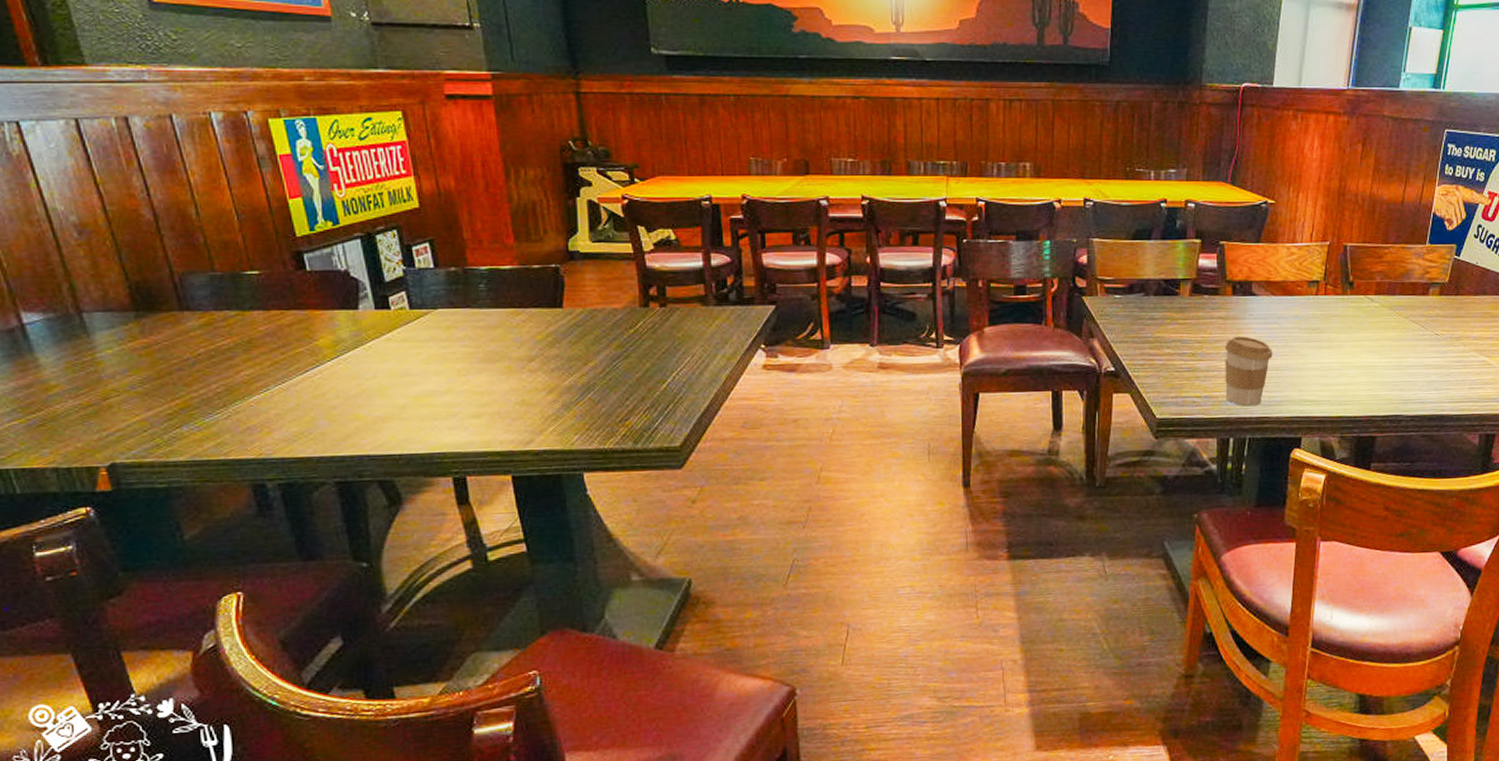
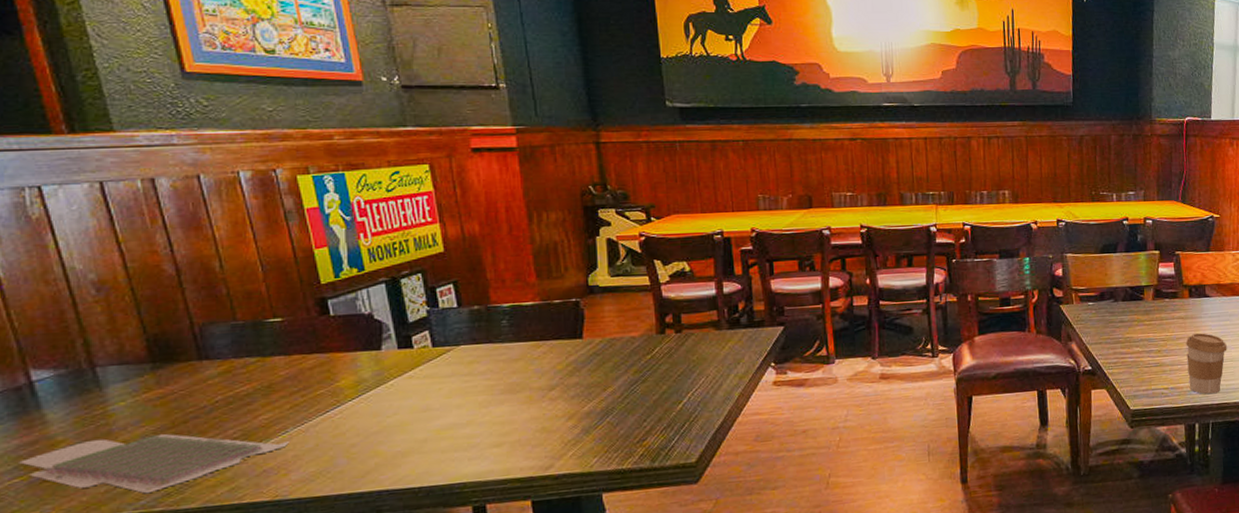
napkin: none [17,385,271,444] -> present [19,434,289,494]

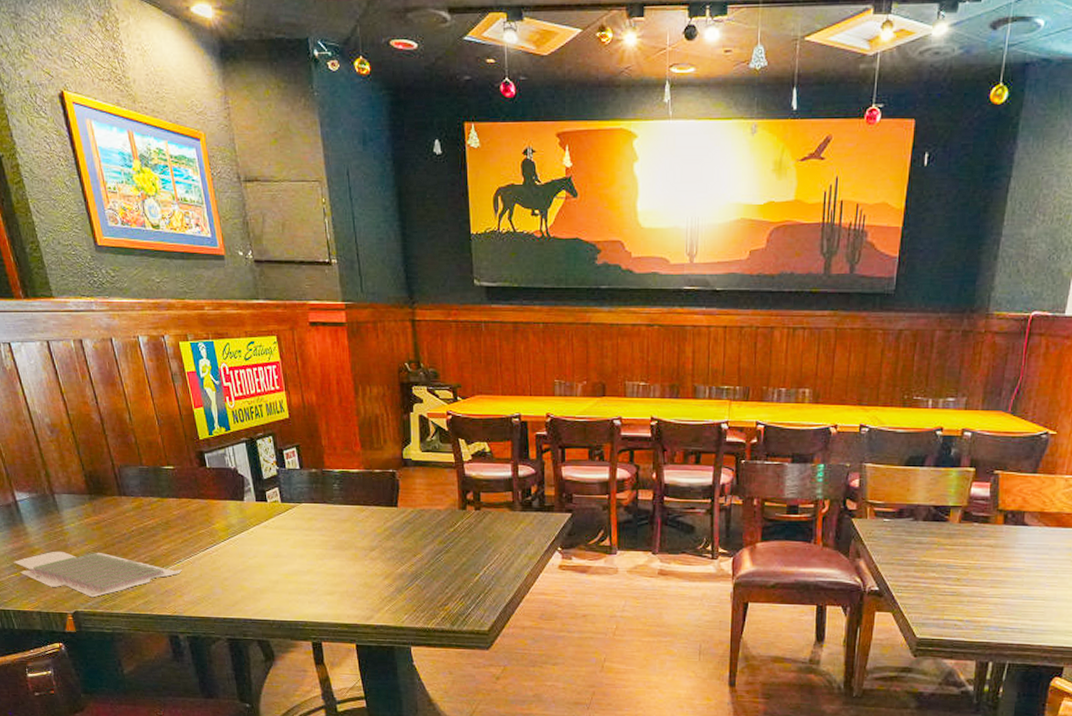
coffee cup: present [1185,333,1227,395] -> none [988,565,1041,633]

